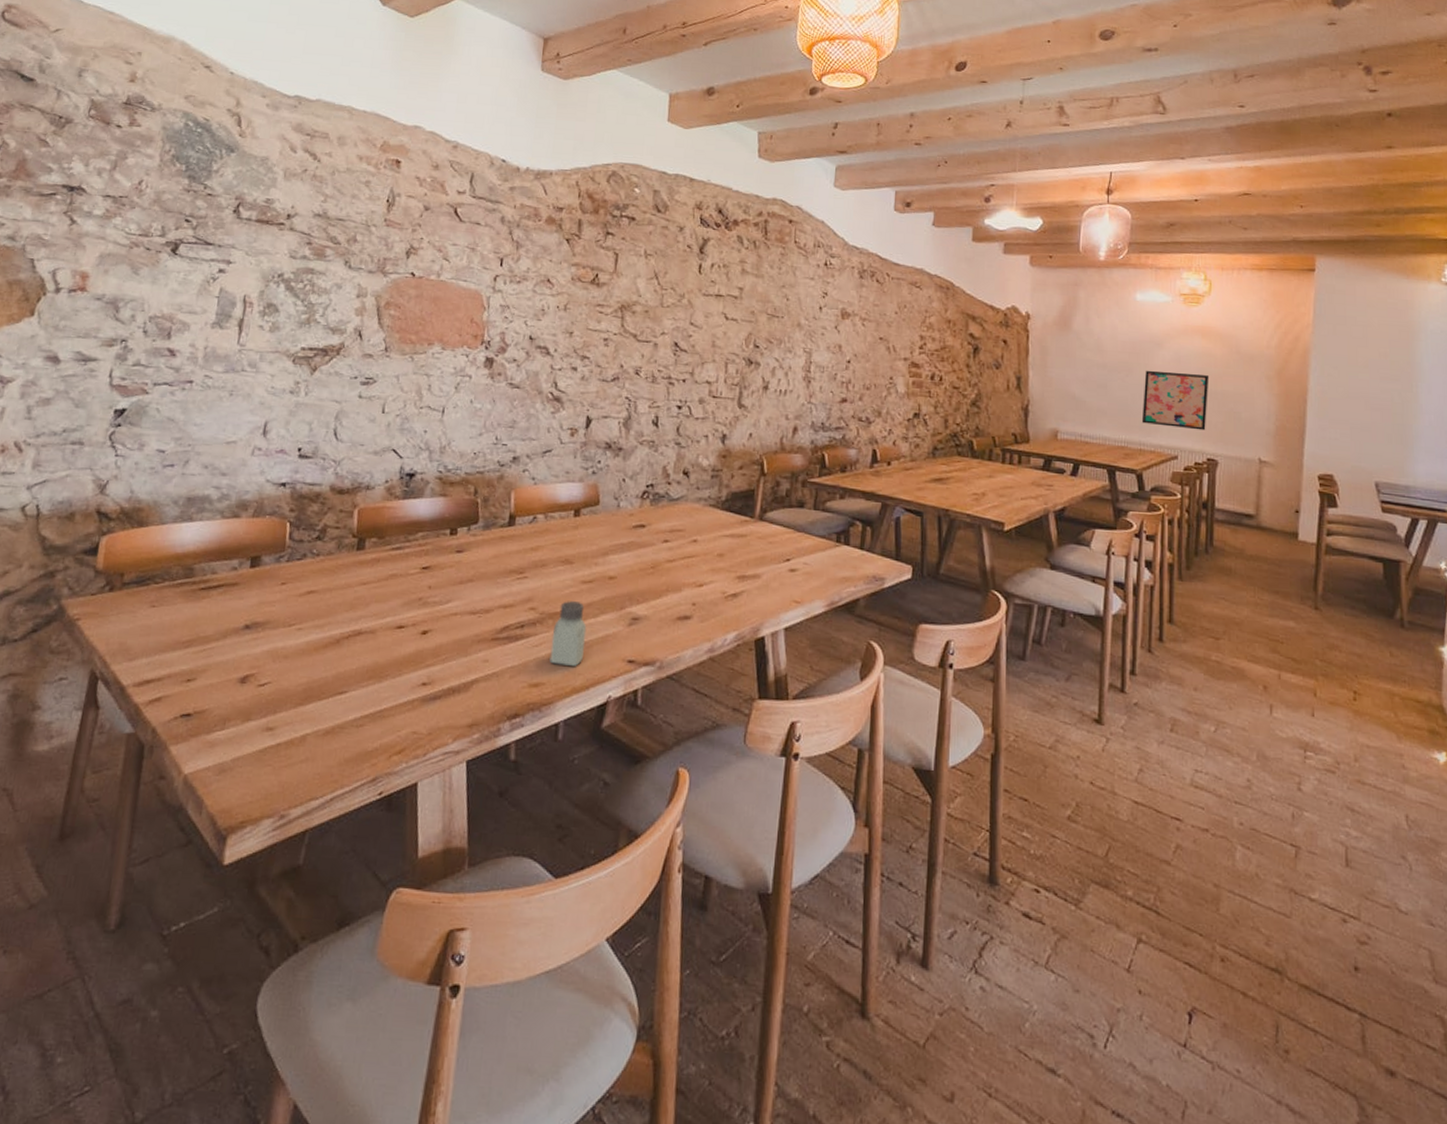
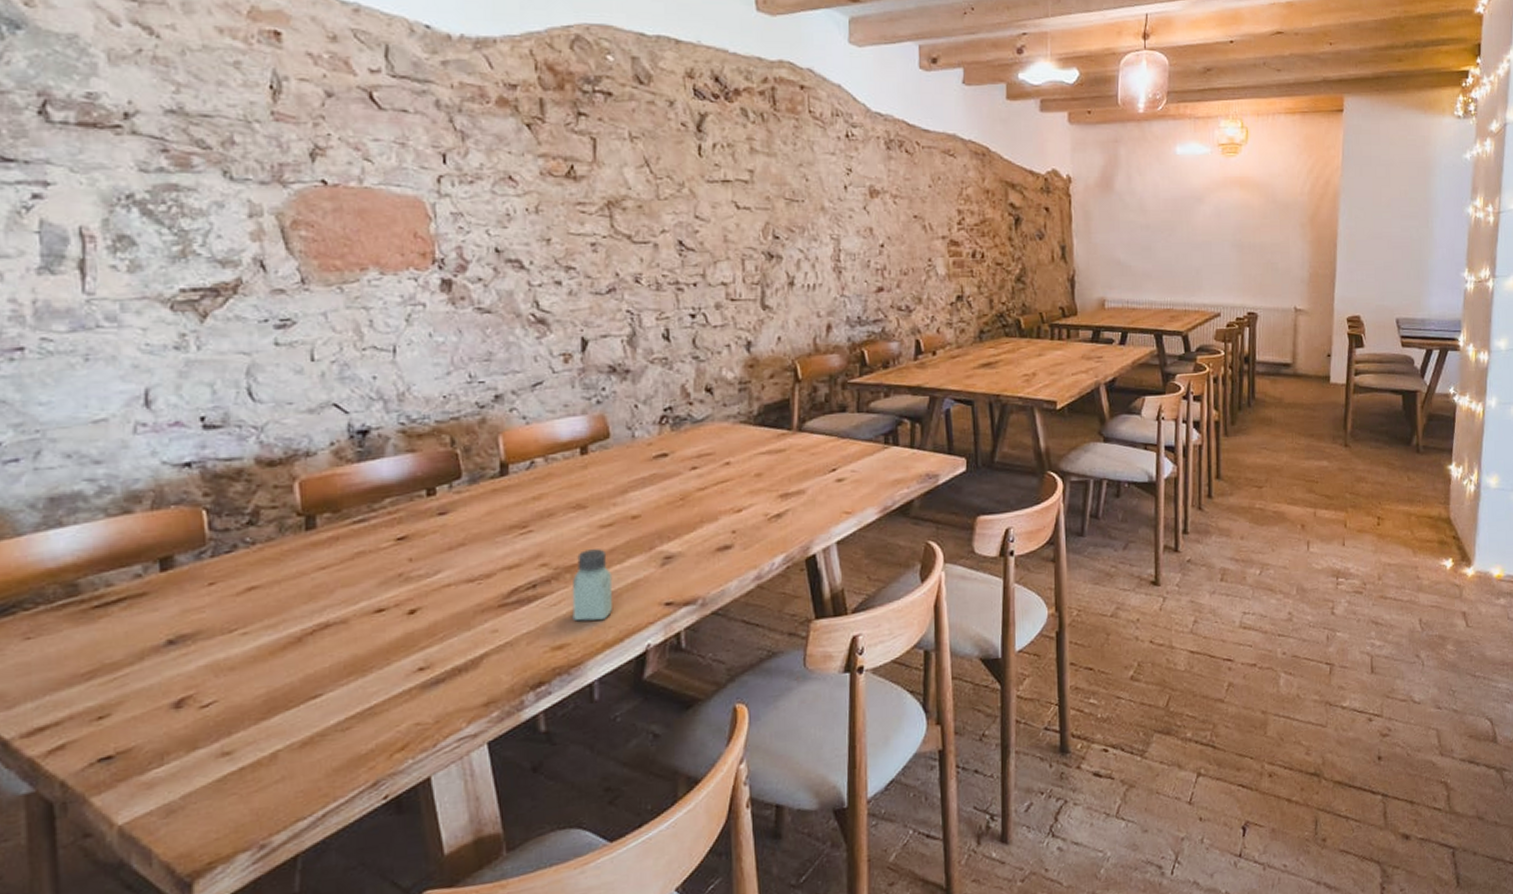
wall art: present [1141,370,1210,431] -> none [1185,227,1248,285]

